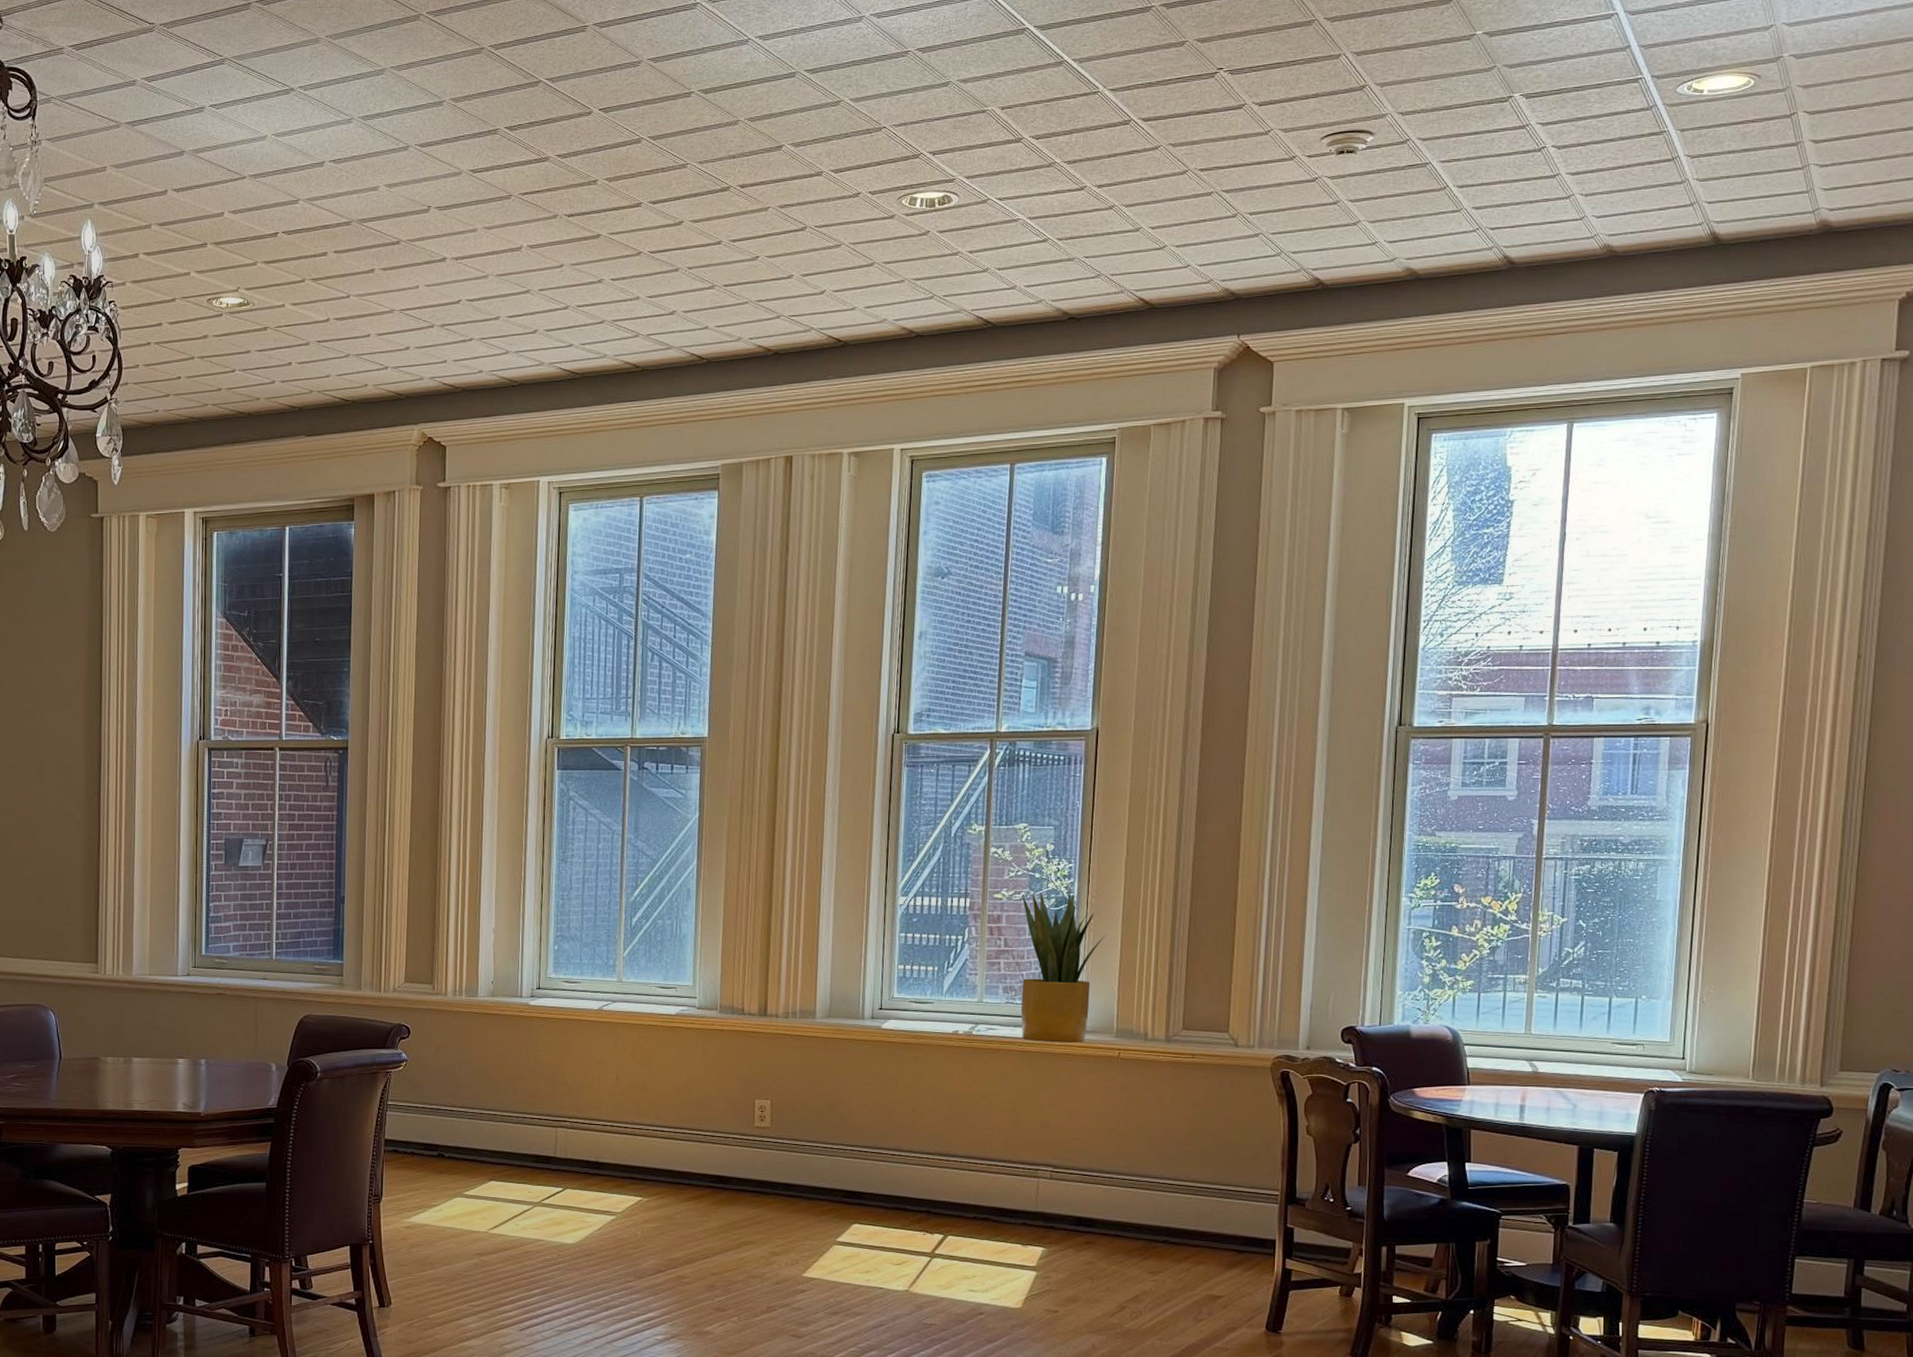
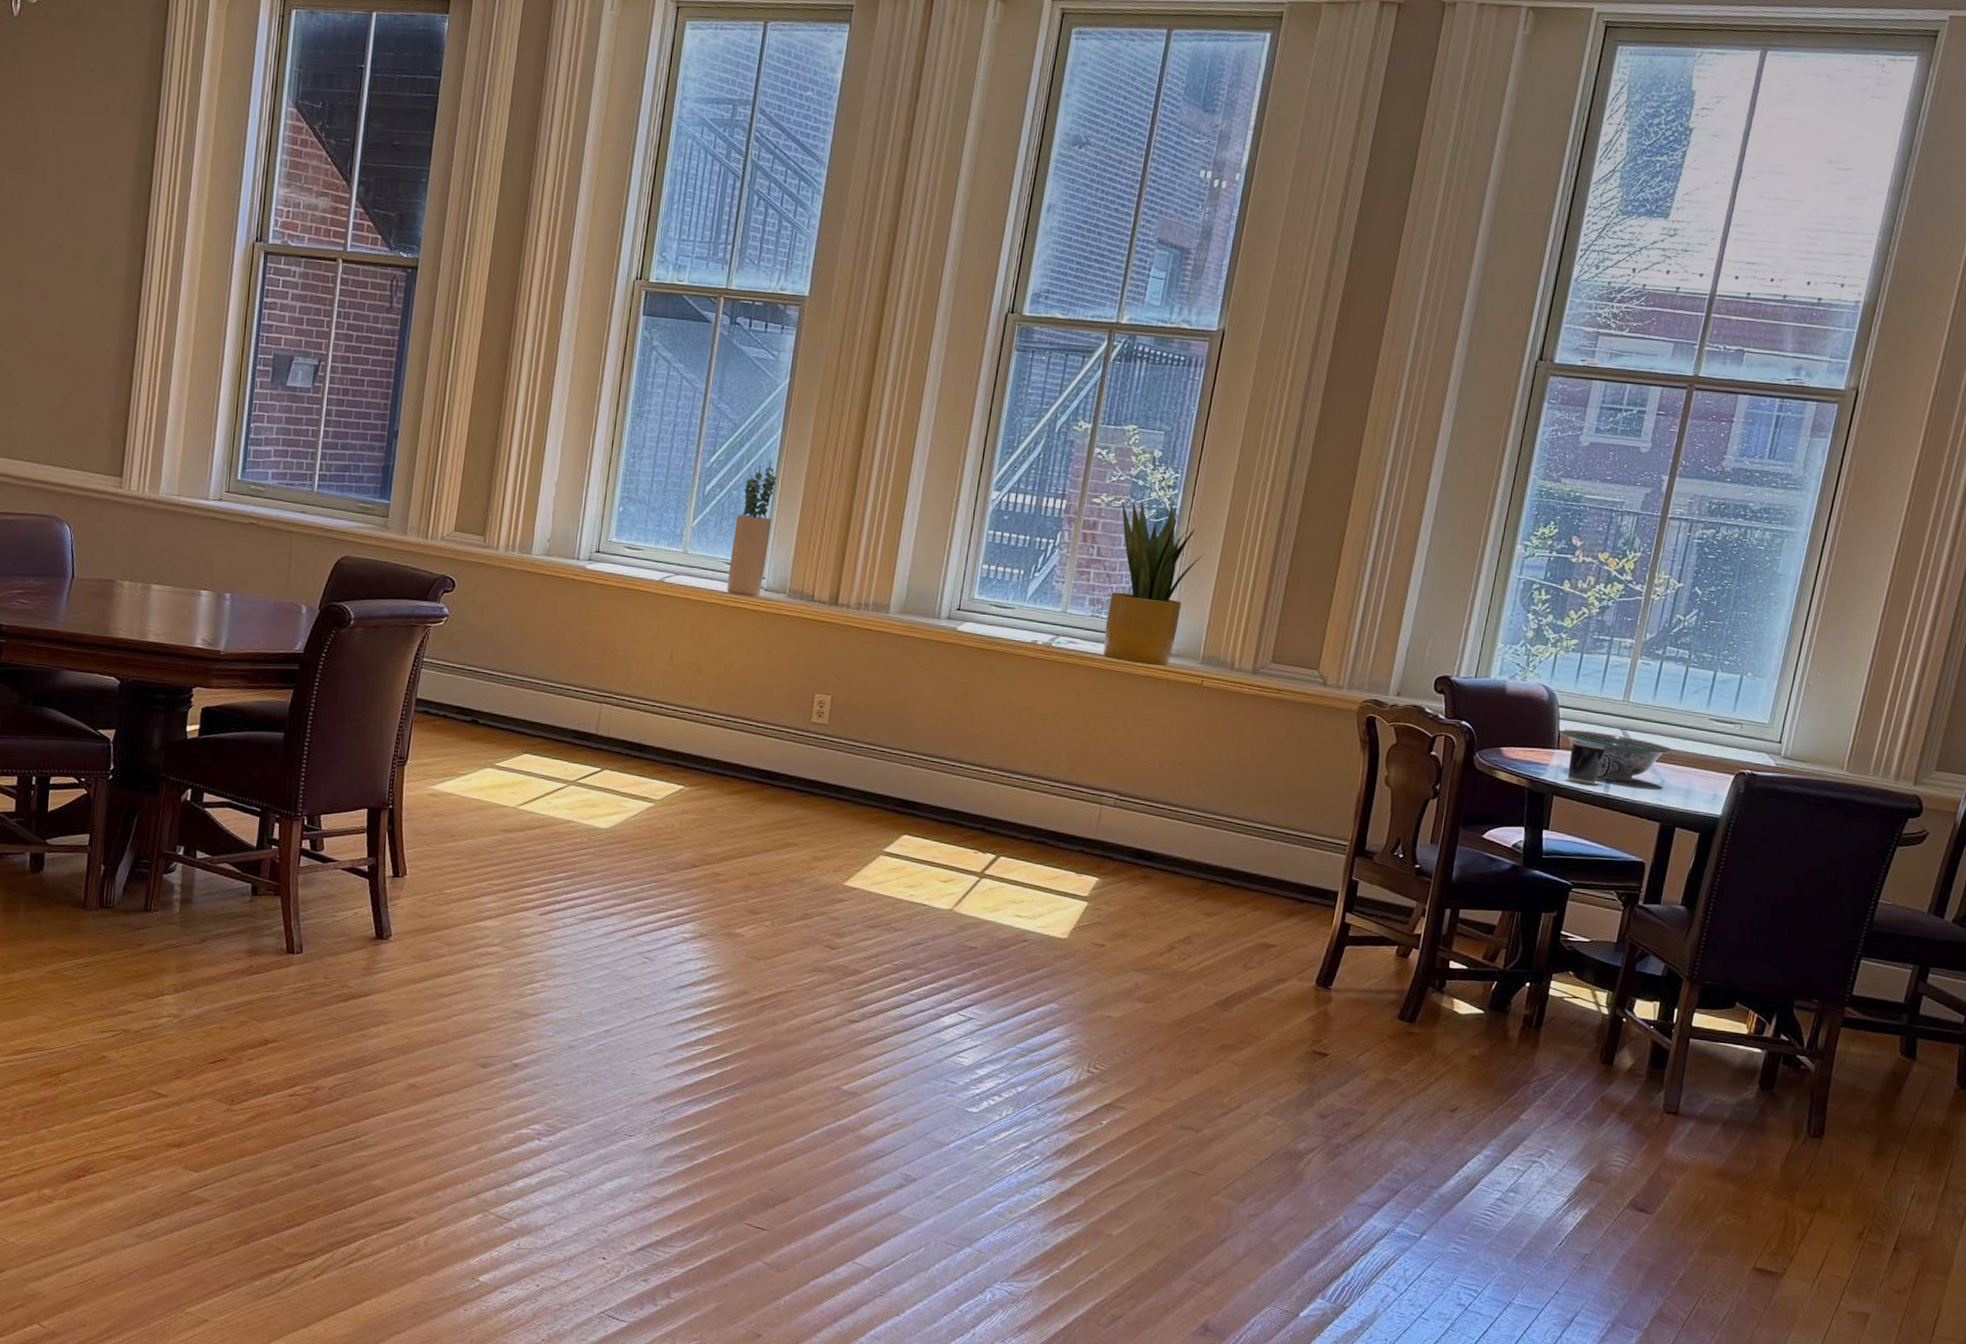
vase: none [661,890,698,1016] -> present [726,461,777,597]
decorative bowl: none [1470,1065,1578,1110] -> present [1561,729,1671,782]
mug: none [1481,1076,1523,1116] -> present [1567,742,1612,785]

